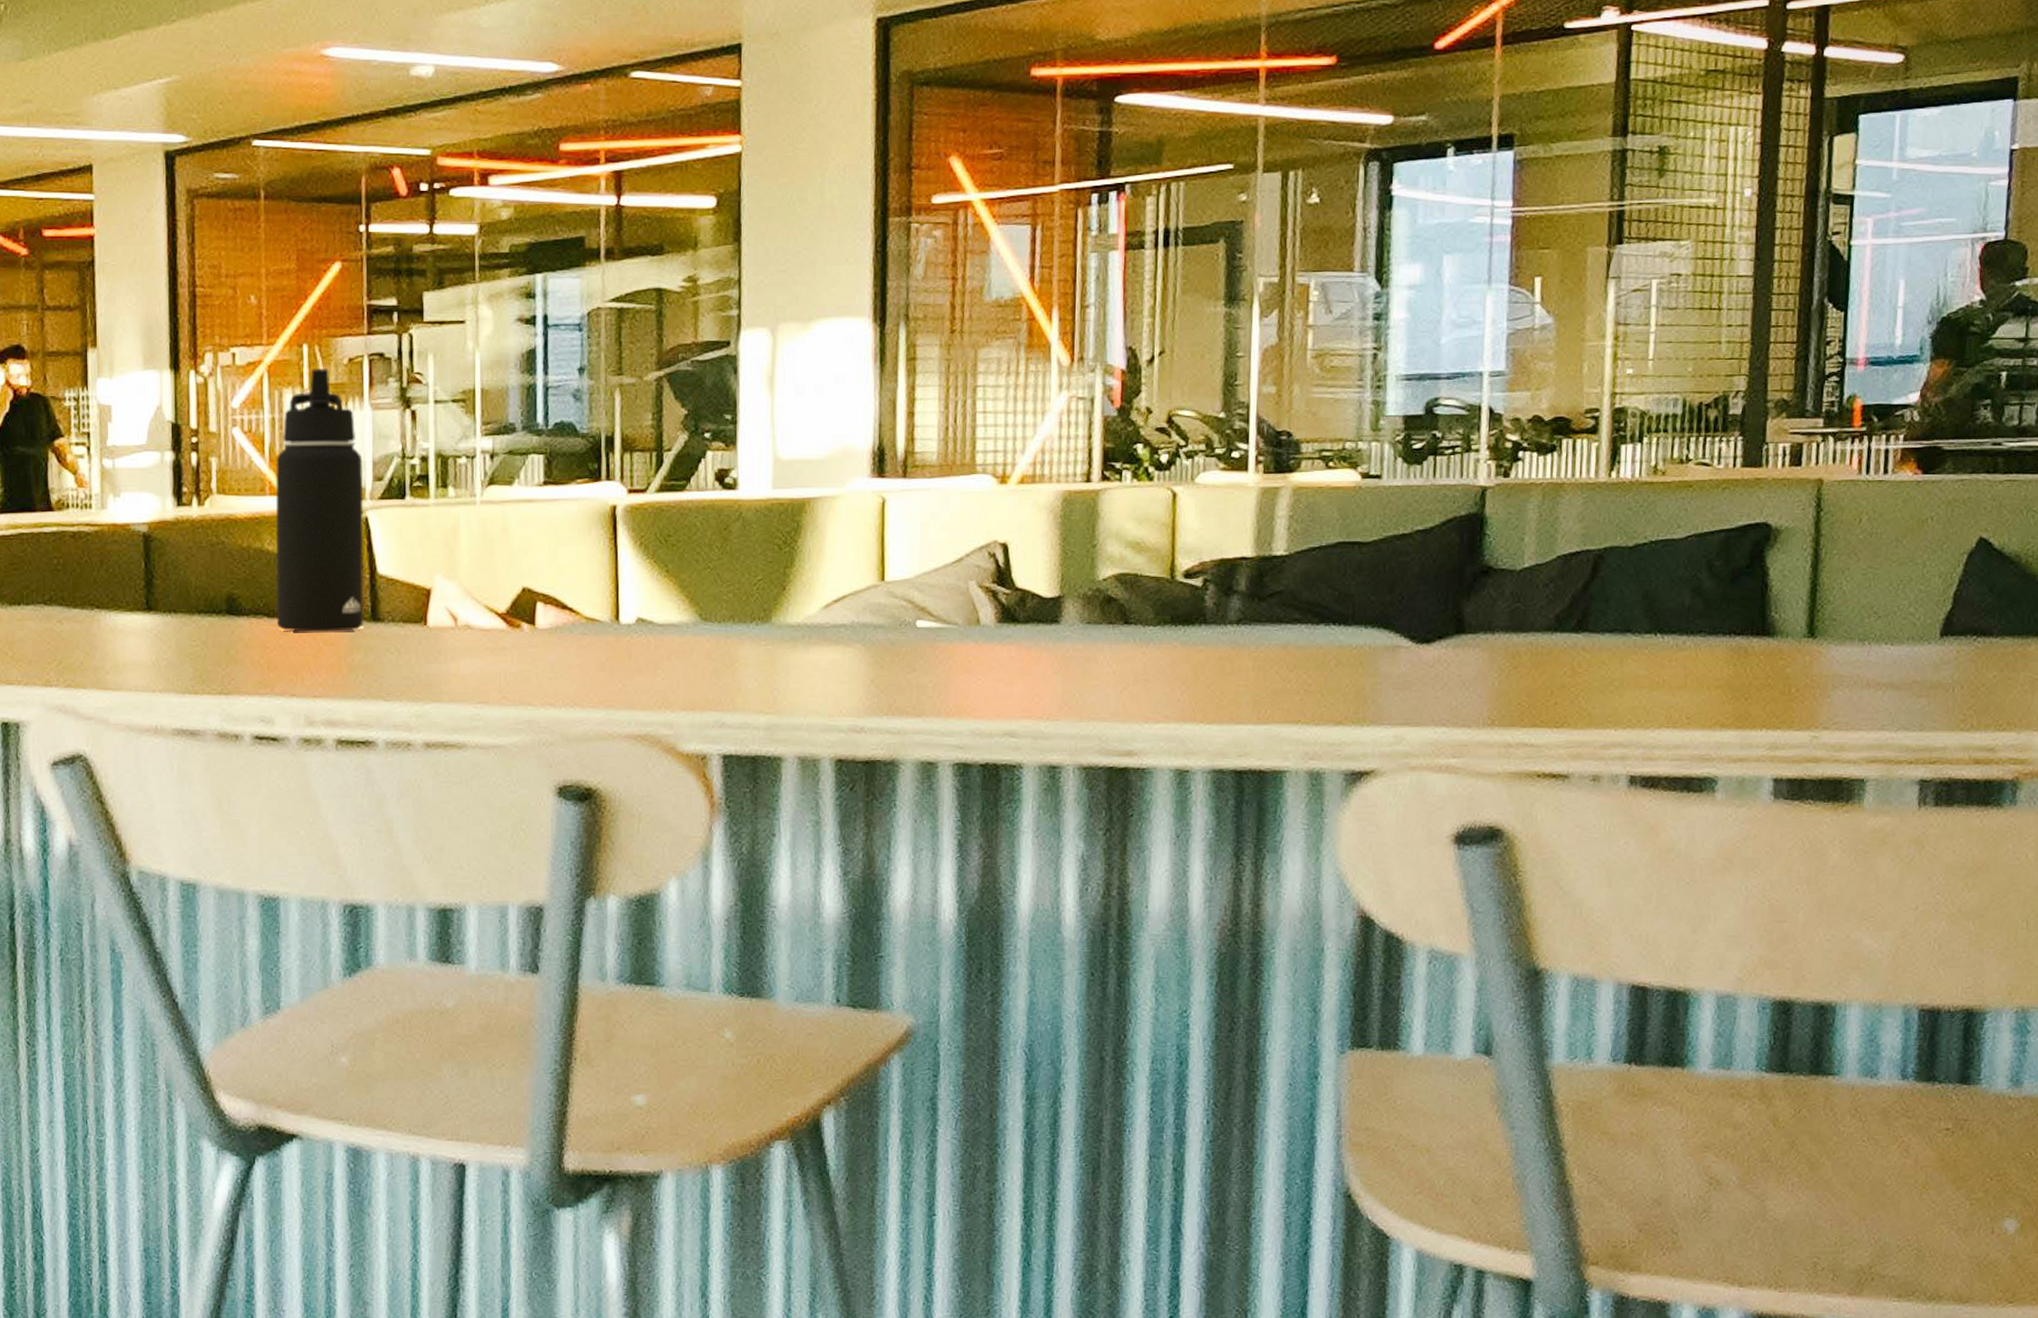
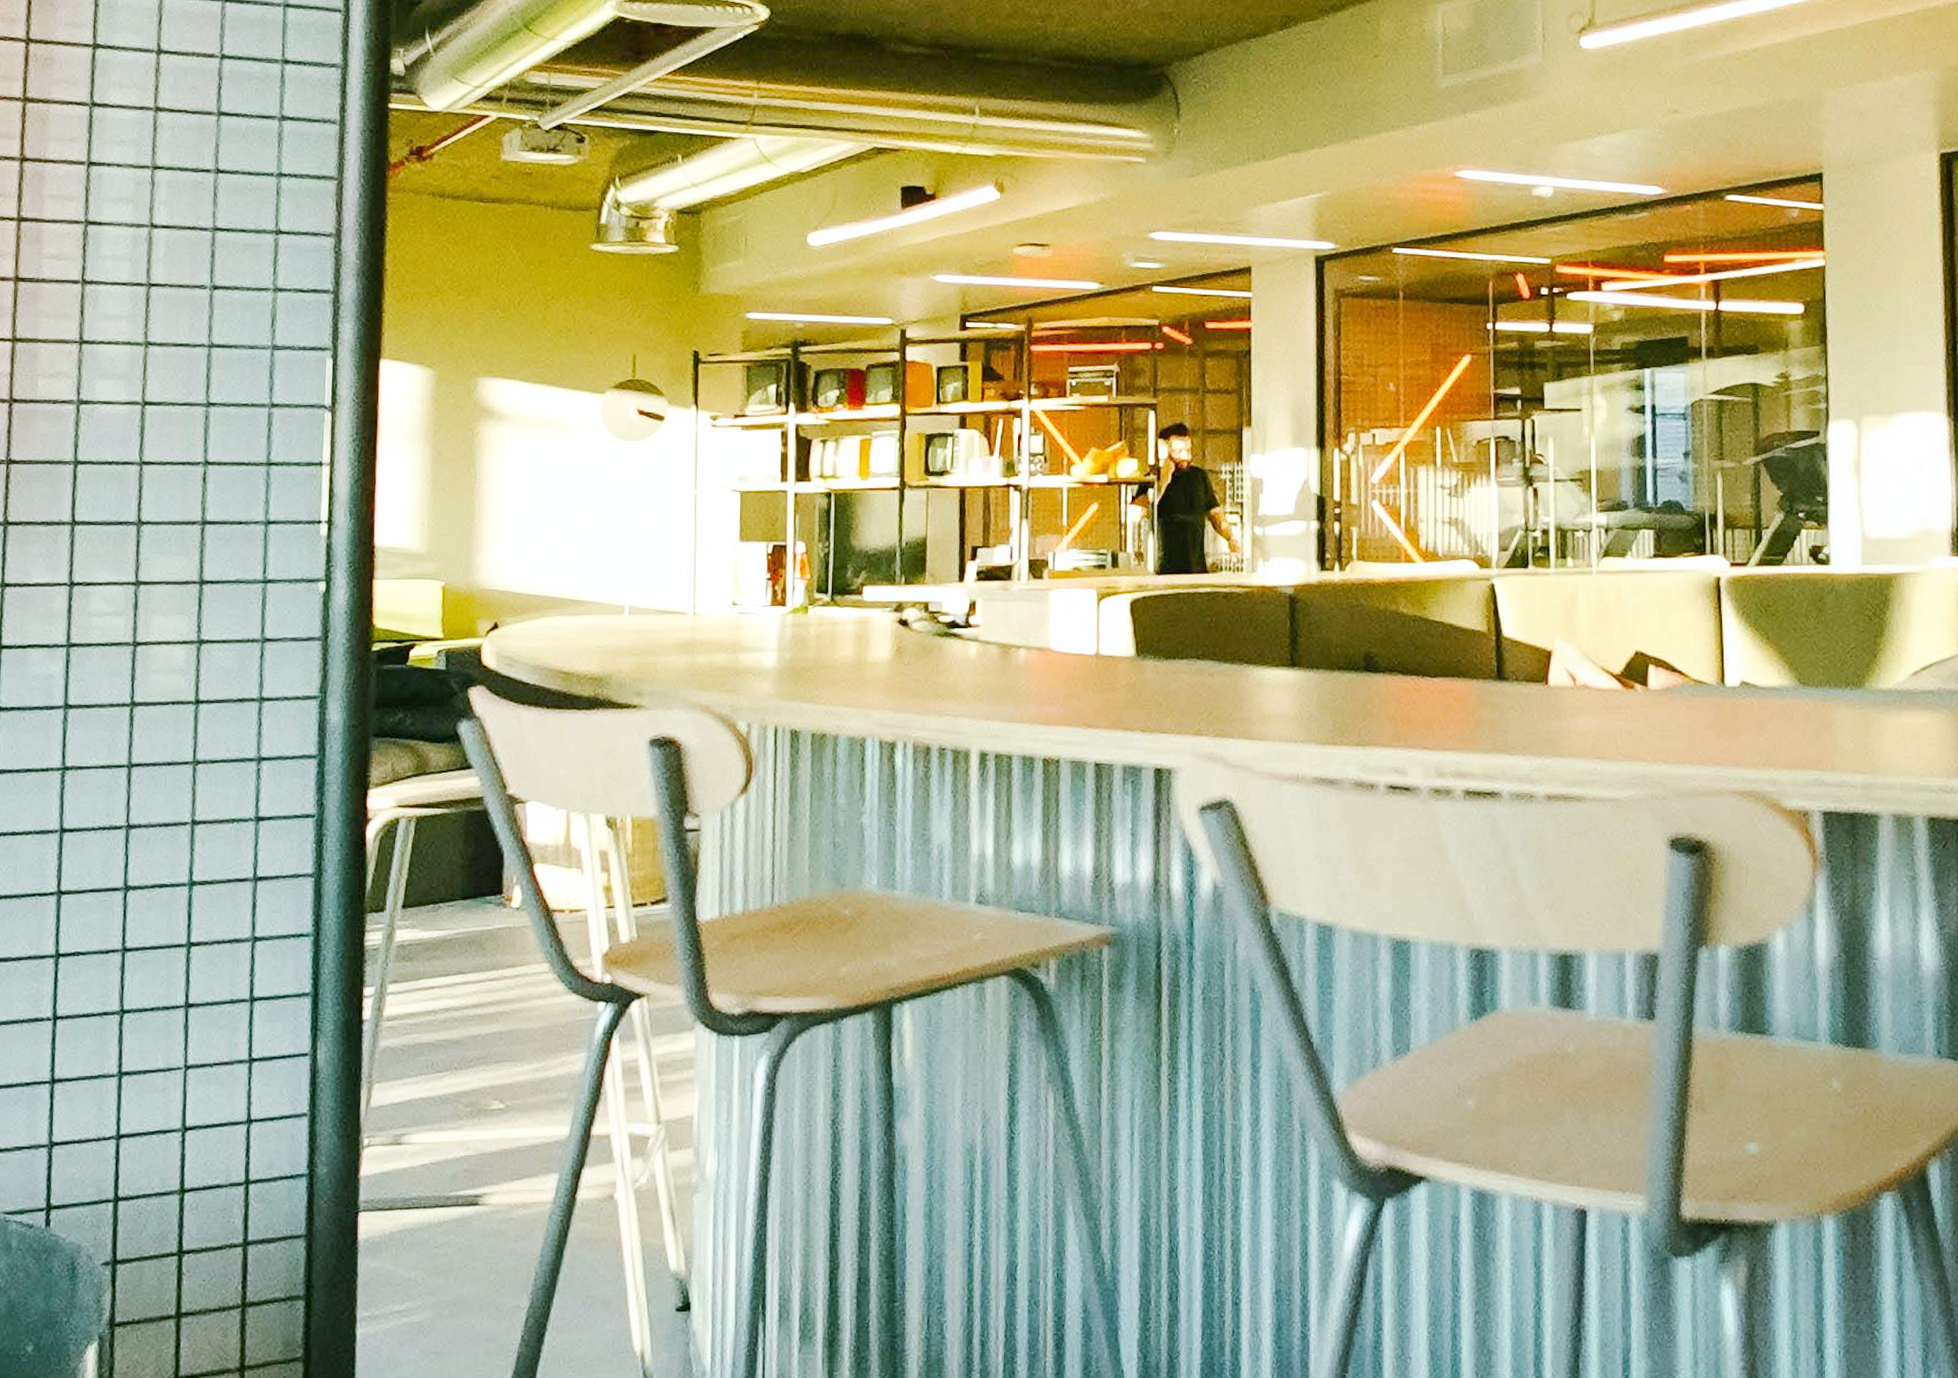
water bottle: present [275,367,364,632] -> none [1410,448,1491,689]

